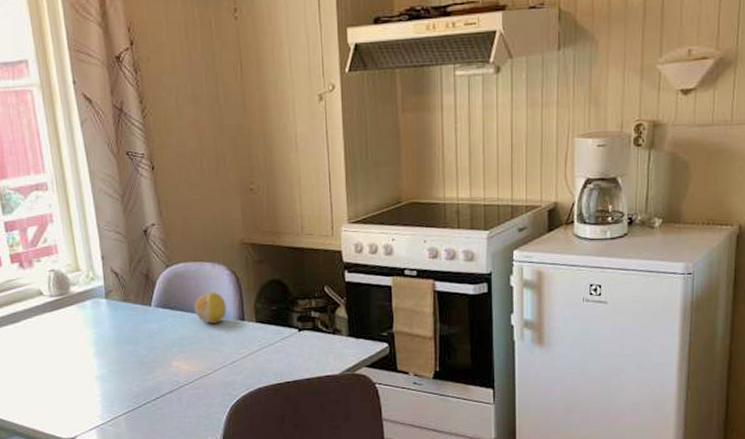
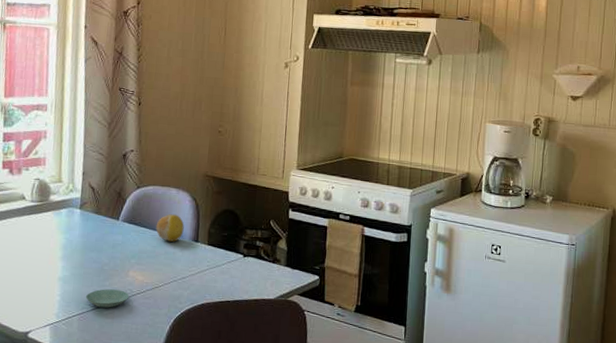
saucer: none [128,383,177,404] -> present [85,289,130,308]

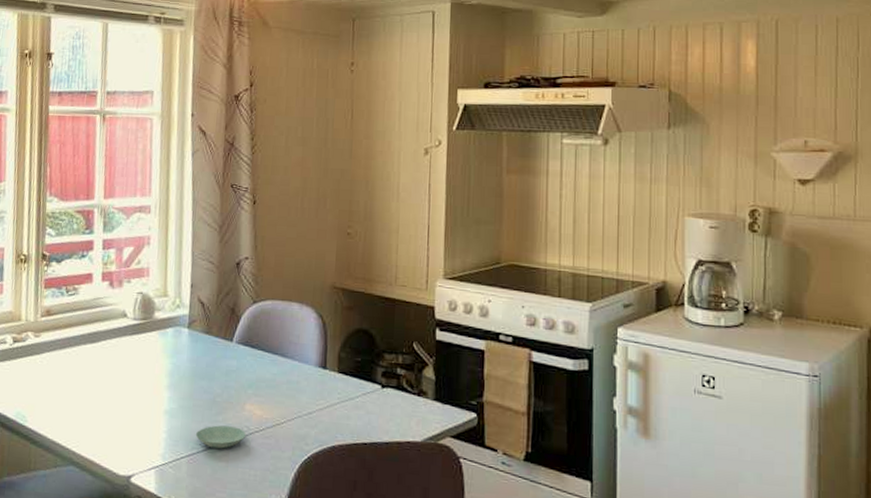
fruit: present [155,214,184,242] -> none [275,334,309,369]

